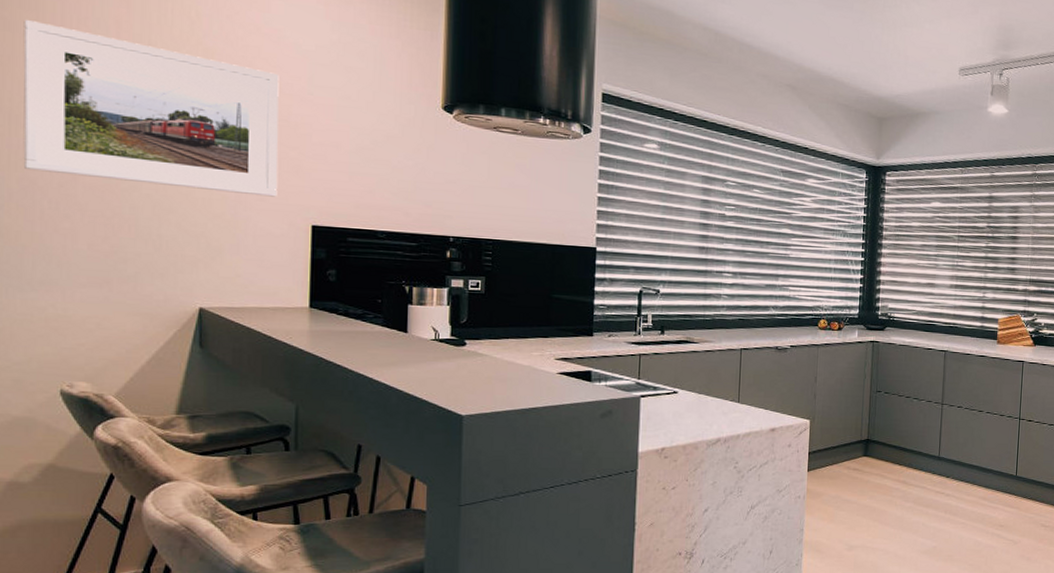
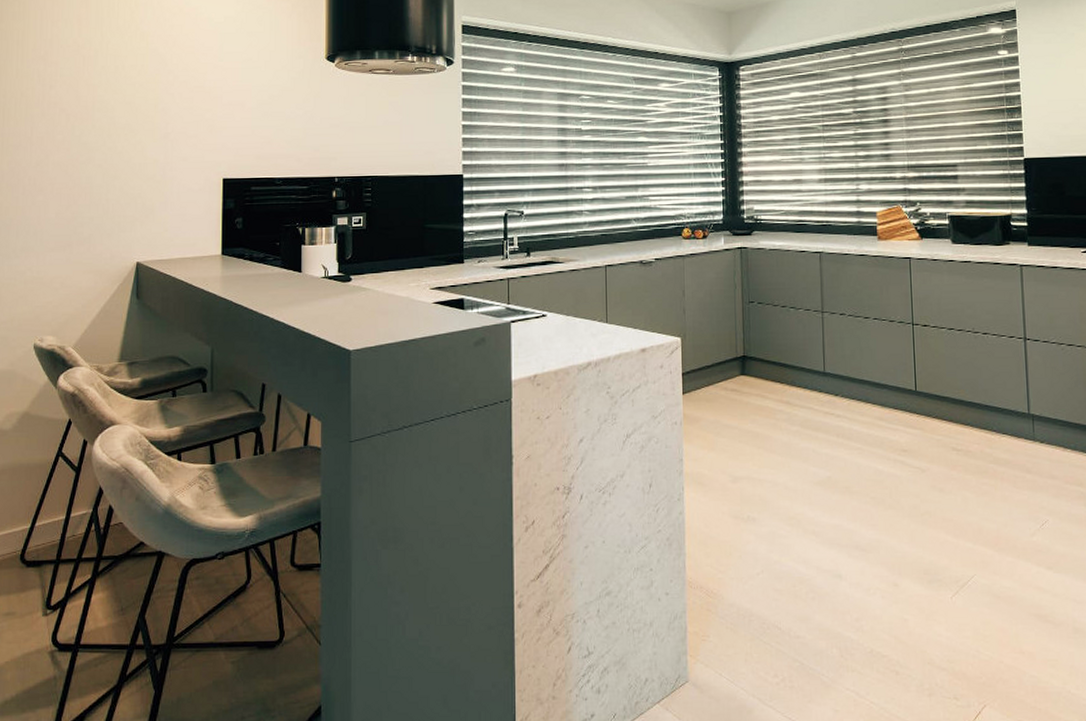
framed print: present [23,20,279,197] -> none [12,29,197,157]

